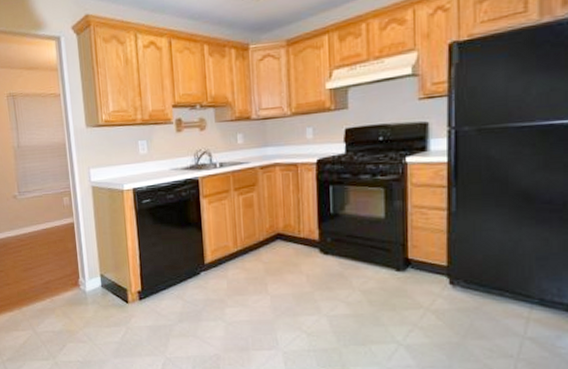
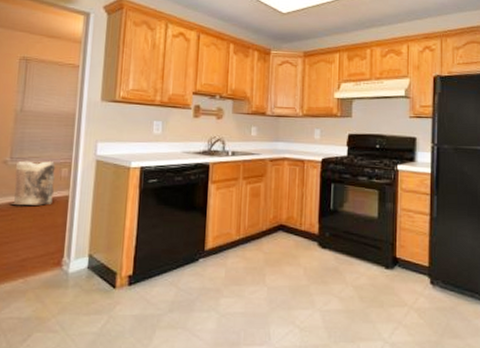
bag: none [24,191,61,235] -> present [10,160,56,206]

